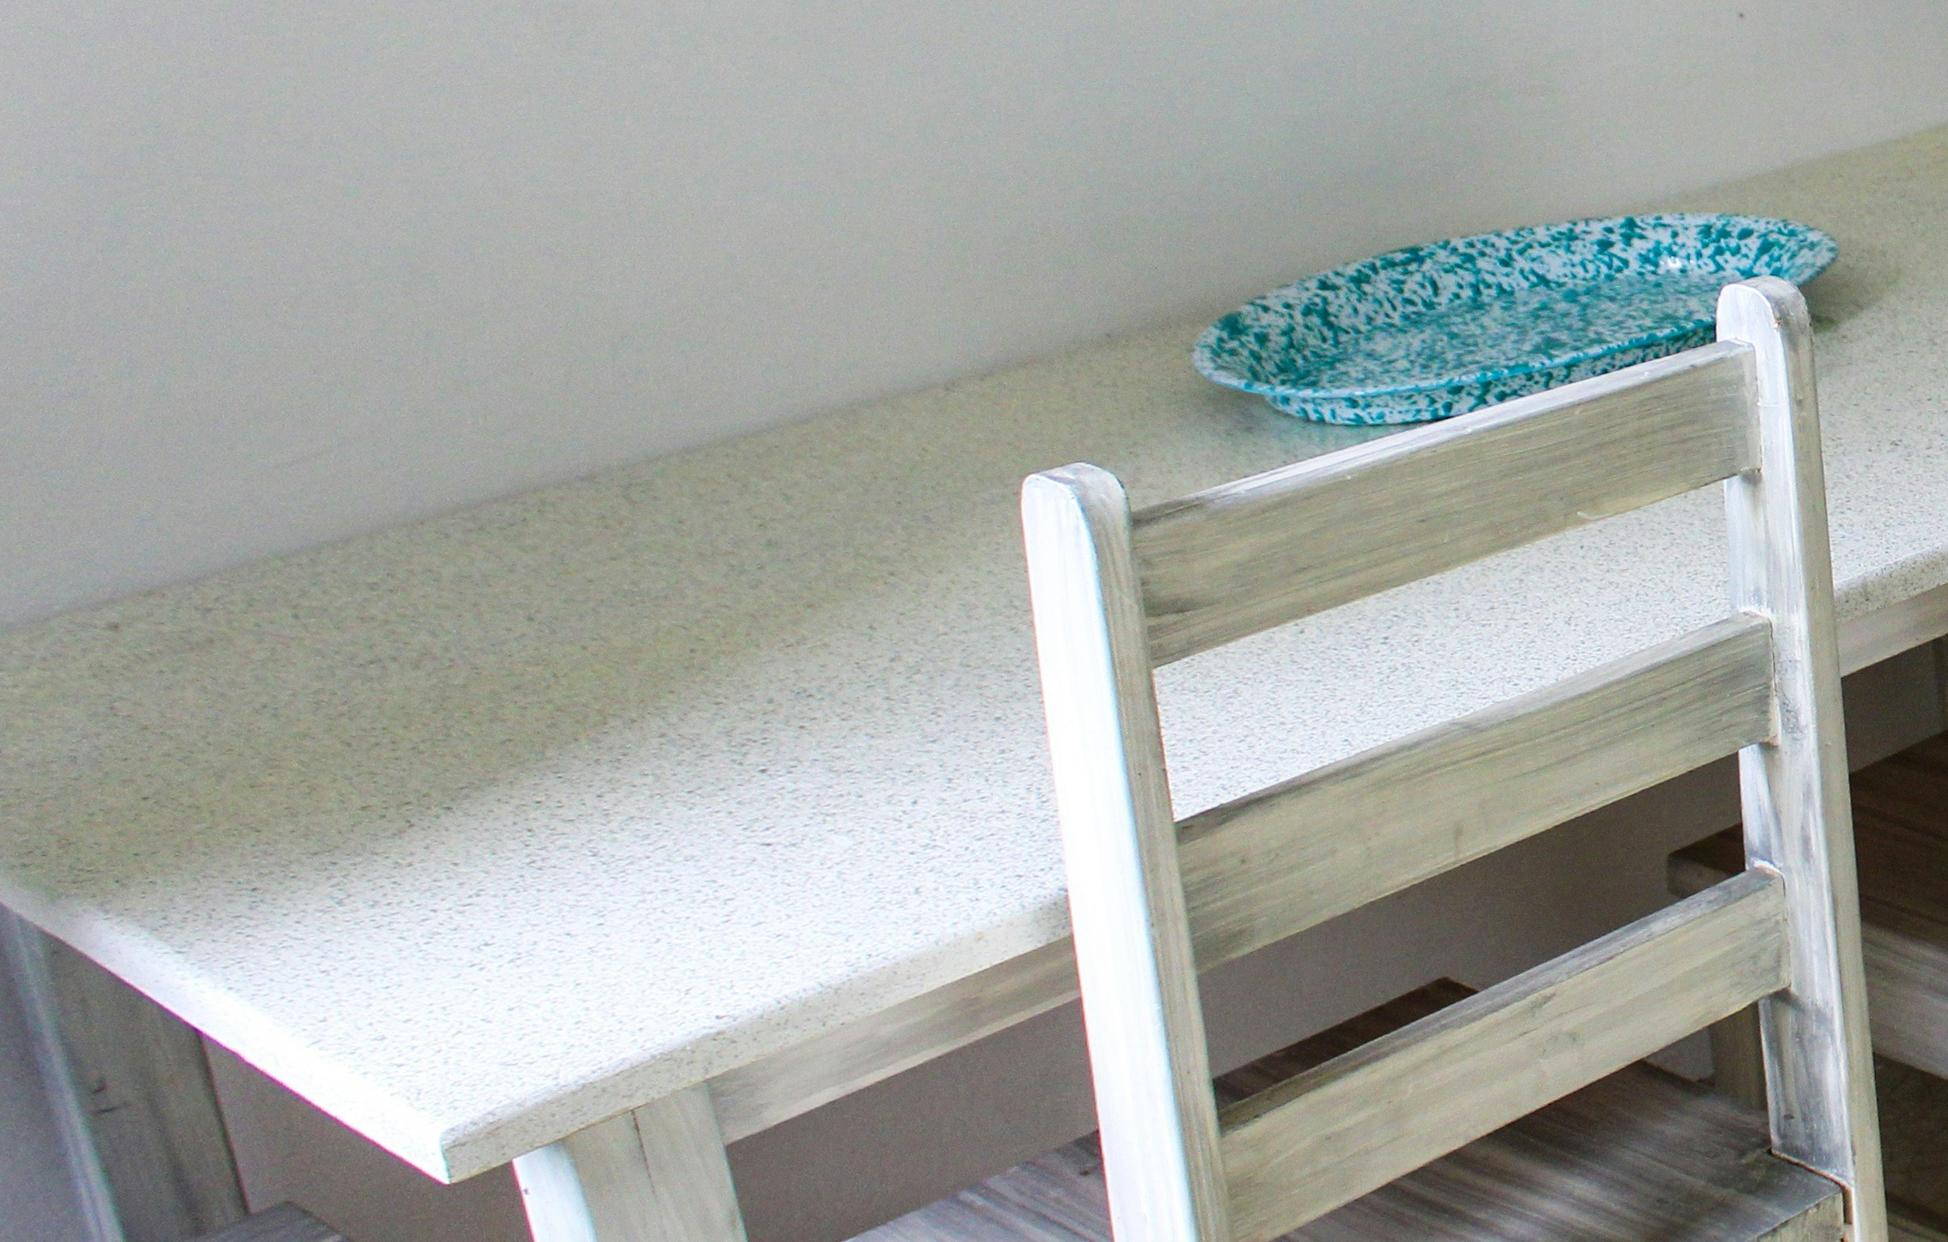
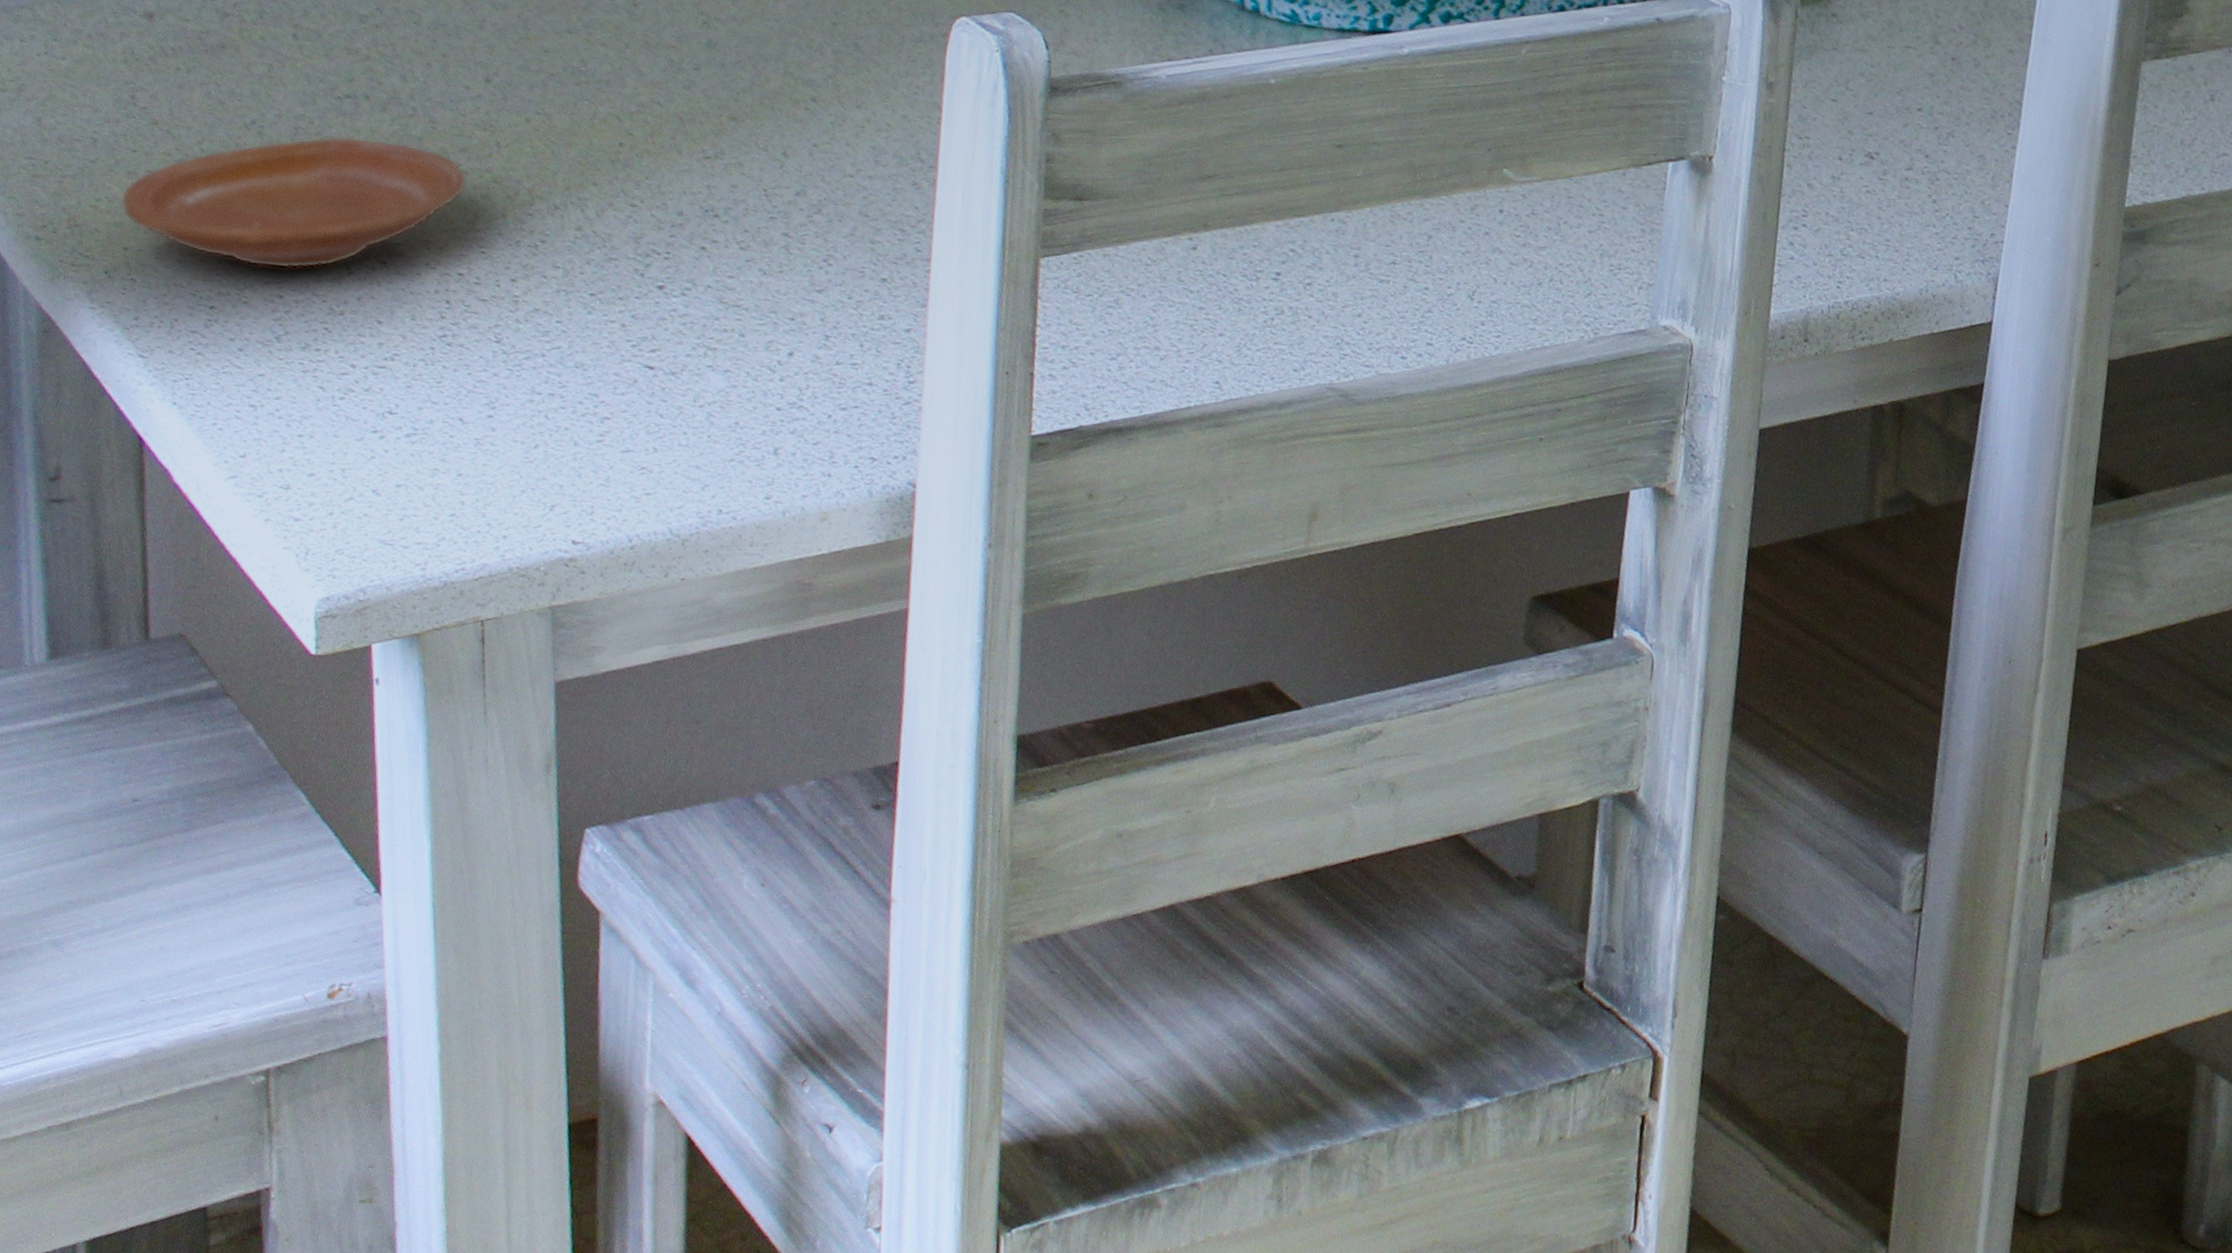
plate: none [119,693,528,842] -> present [120,136,467,270]

